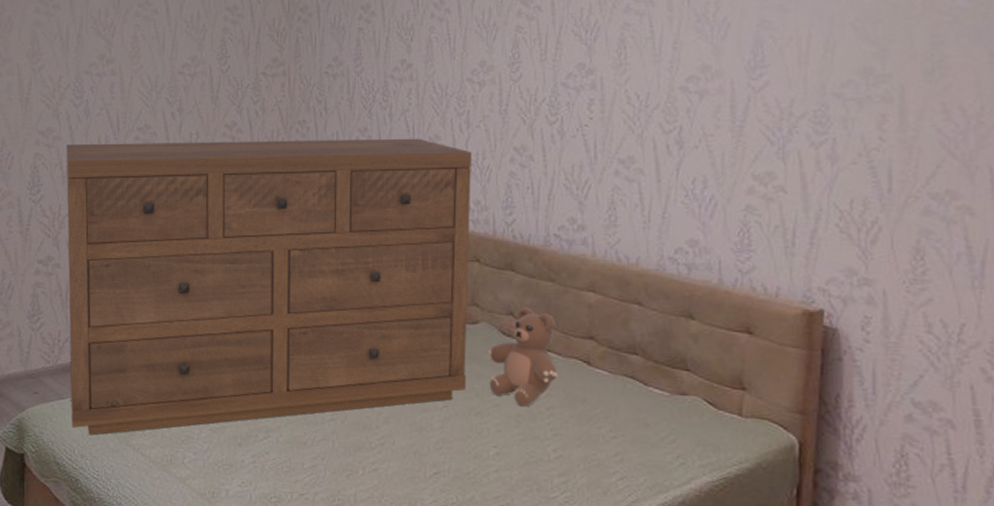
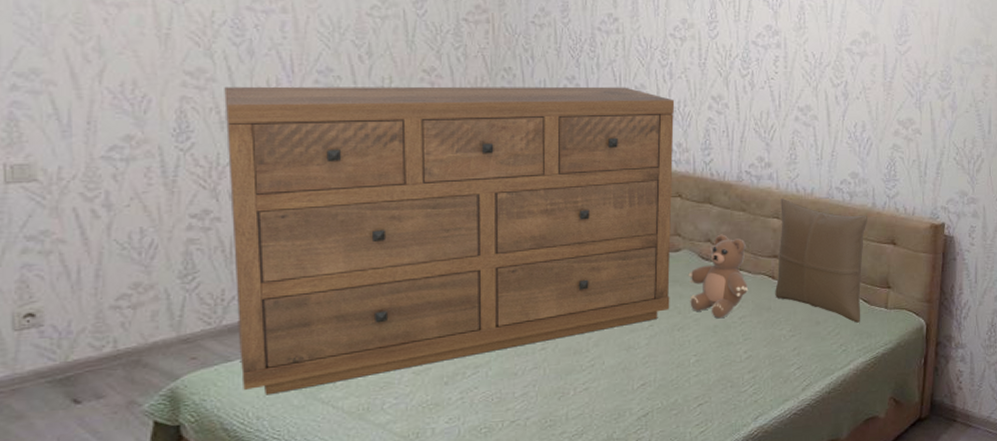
pillow: none [591,268,712,431] -> present [775,198,867,323]

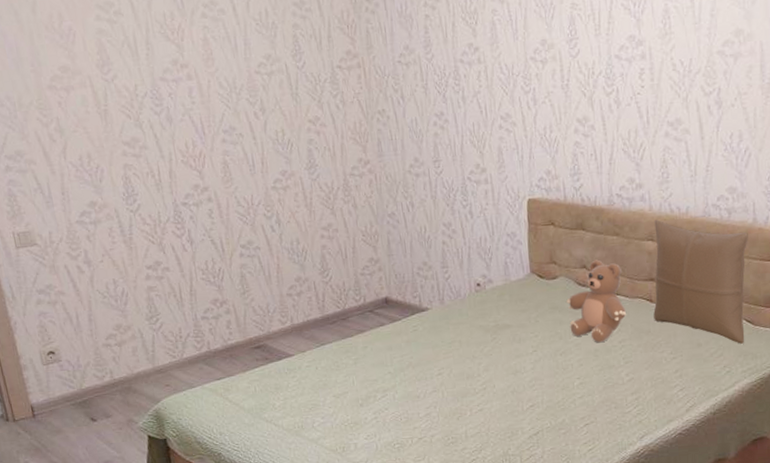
dresser: present [224,86,675,395] -> none [154,118,552,415]

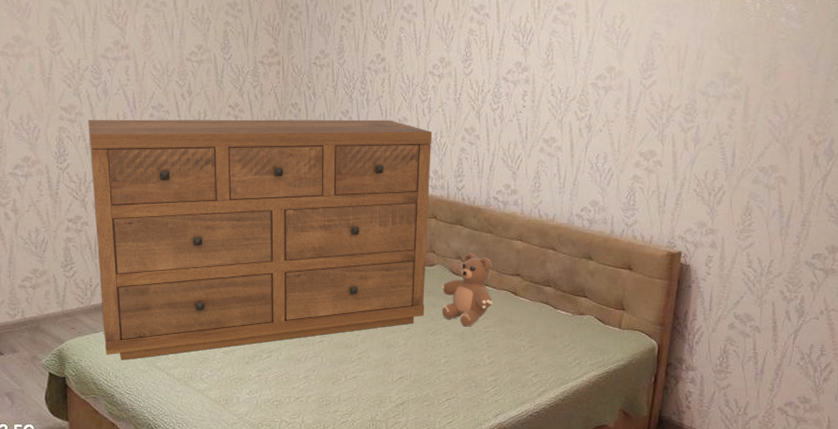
dresser: none [154,118,552,415] -> present [88,119,433,361]
pillow: present [653,220,748,344] -> none [517,223,605,340]

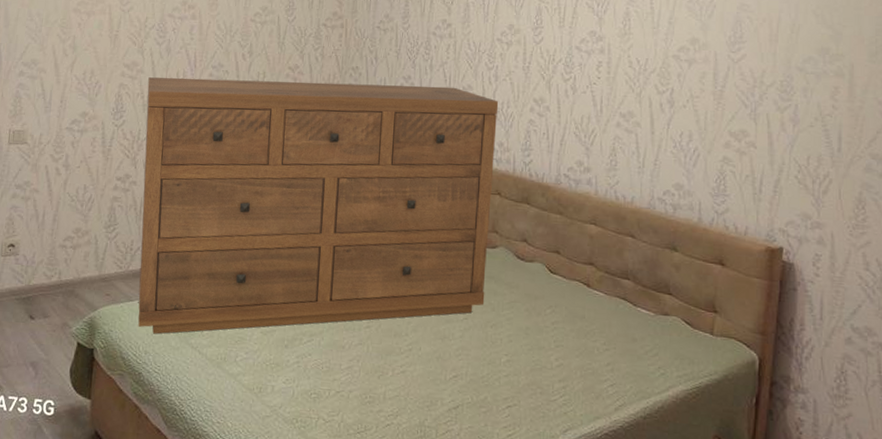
teddy bear: present [440,253,493,327] -> none [502,235,563,321]

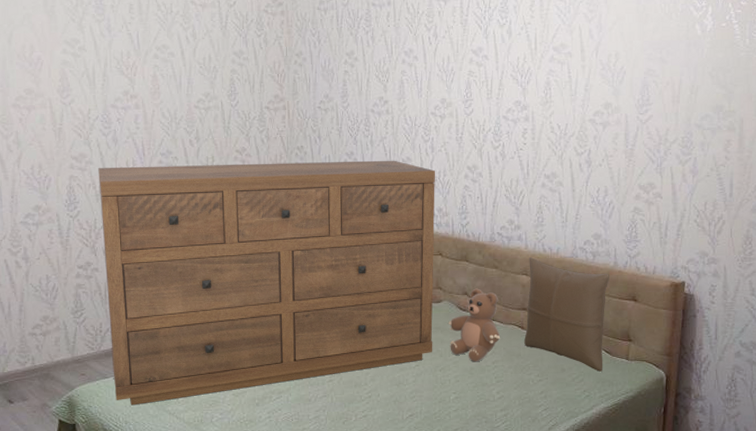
teddy bear: none [502,235,563,321] -> present [447,288,501,362]
pillow: none [590,205,692,346] -> present [524,257,609,372]

